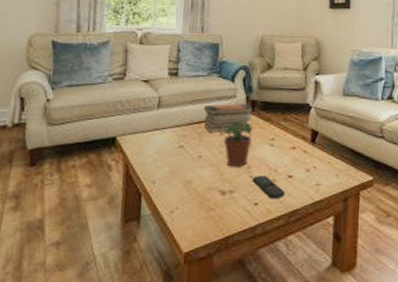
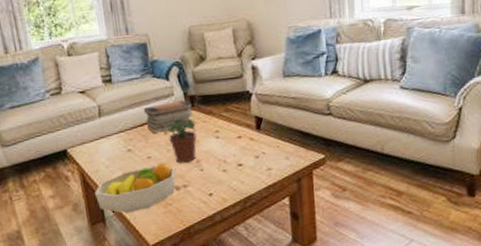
fruit bowl: none [135,163,224,213] -> present [95,162,176,213]
remote control: present [252,176,286,199] -> none [203,167,238,189]

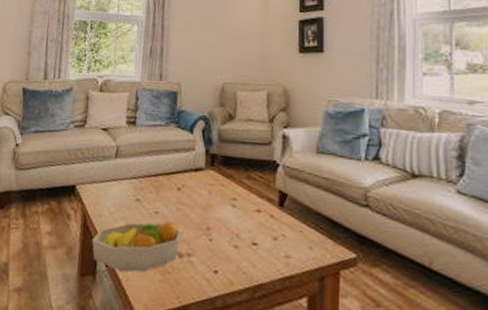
book stack: present [143,100,193,133] -> none [160,156,213,188]
potted plant: present [161,118,197,163] -> none [175,176,212,228]

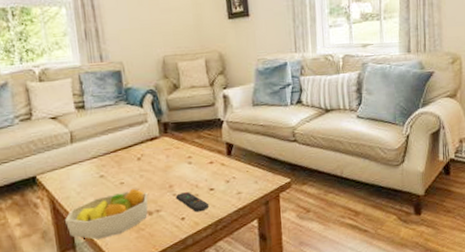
remote control: none [211,239,249,269] -> present [175,192,210,213]

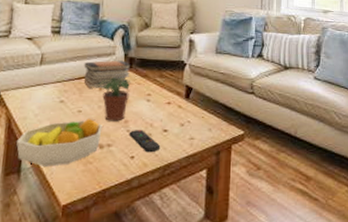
book stack: none [116,126,167,159] -> present [84,60,131,88]
potted plant: none [135,144,170,188] -> present [97,77,130,121]

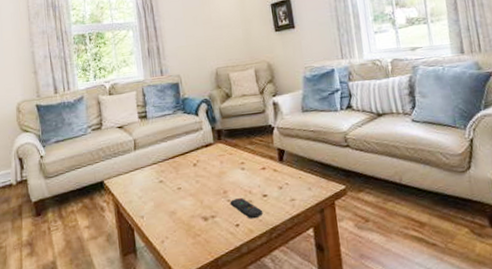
fruit bowl: present [16,118,103,167] -> none [128,193,204,244]
book stack: present [84,60,131,88] -> none [174,134,220,165]
potted plant: present [97,77,130,121] -> none [191,150,224,194]

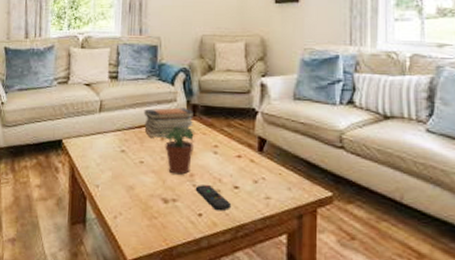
book stack: none [174,134,220,165] -> present [143,107,195,138]
potted plant: none [191,150,224,194] -> present [159,126,194,175]

